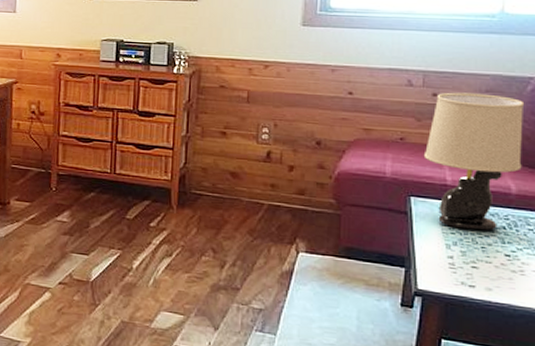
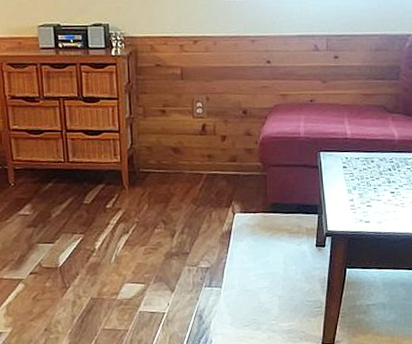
table lamp: present [423,92,525,231] -> none [329,53,404,175]

